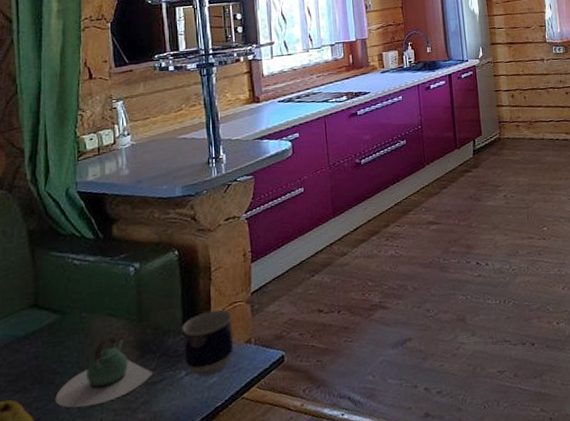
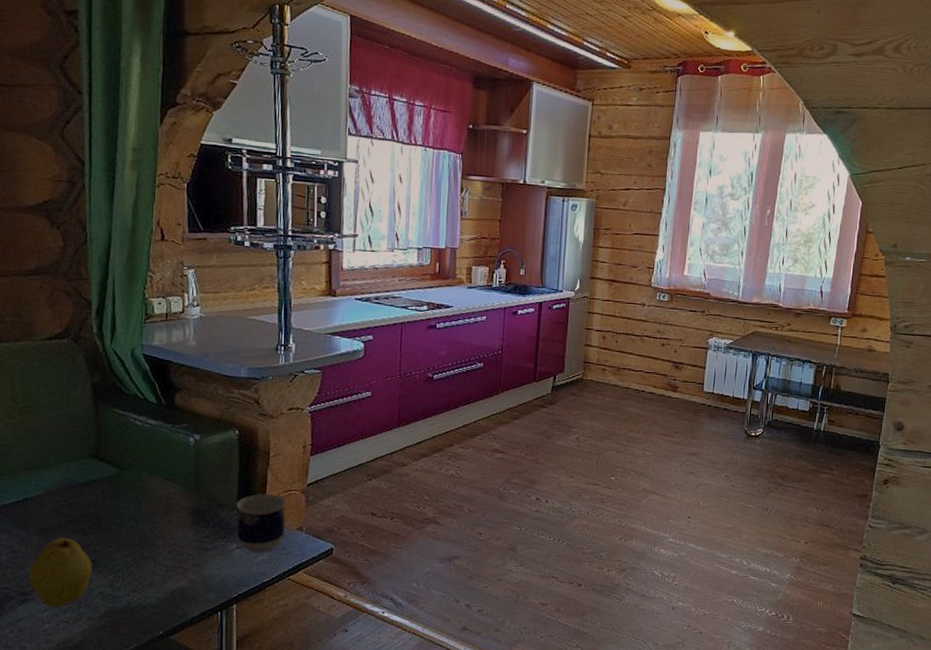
teapot: present [55,334,154,408] -> none [111,497,206,558]

